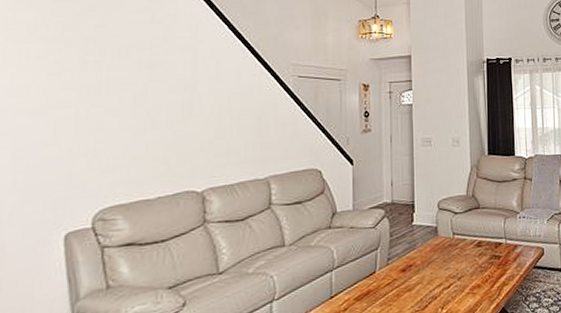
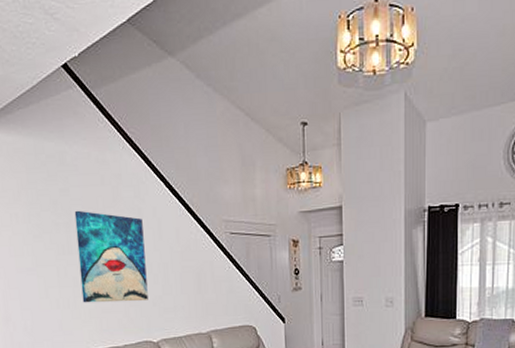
wall art: none [106,48,198,150] -> present [74,210,148,303]

